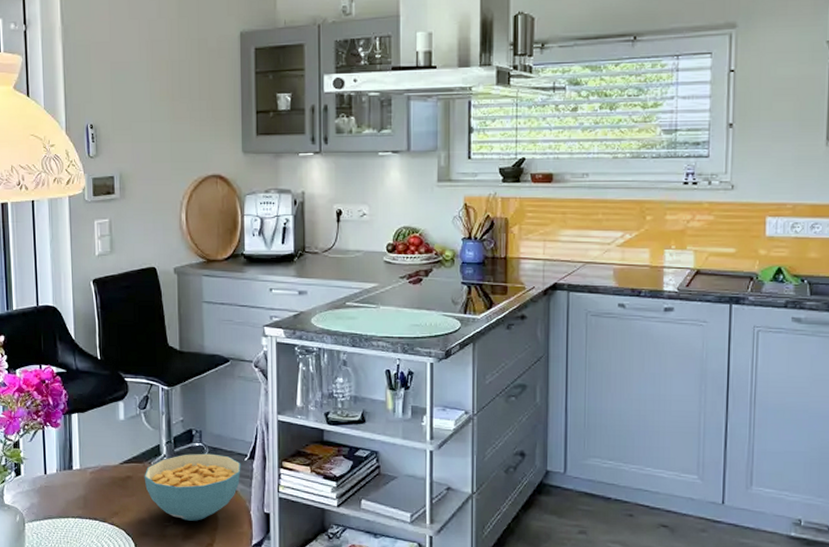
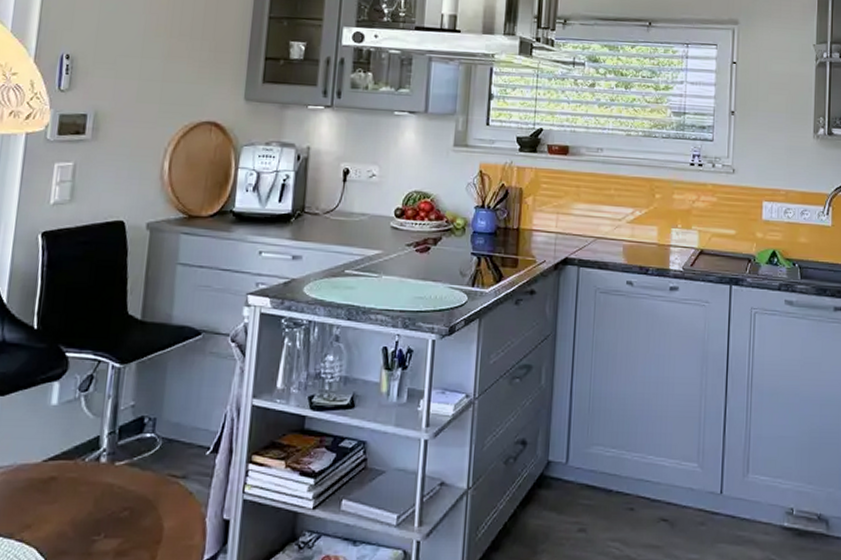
cereal bowl: present [144,453,241,521] -> none [73,446,201,533]

